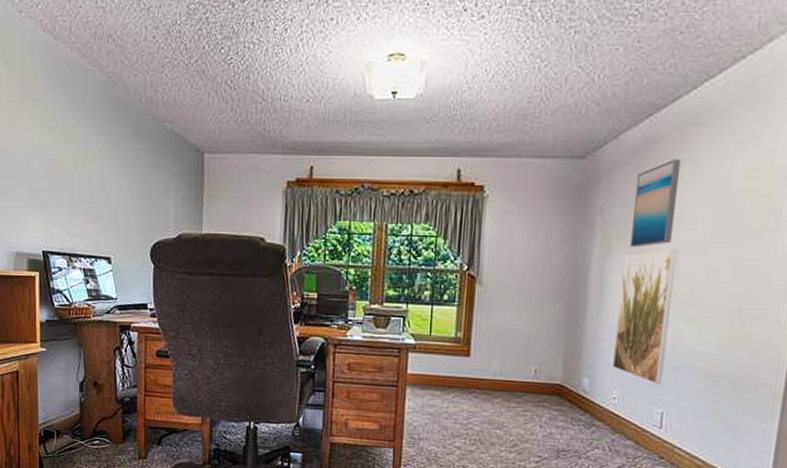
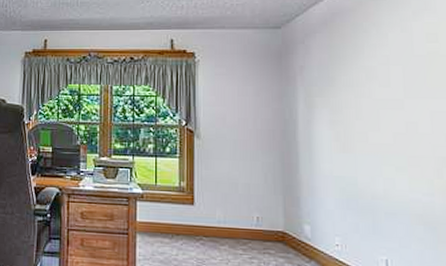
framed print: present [613,249,678,384] -> none [328,104,382,231]
wall art: present [630,158,682,248] -> none [330,26,370,103]

